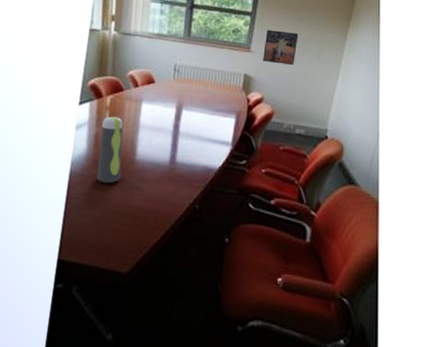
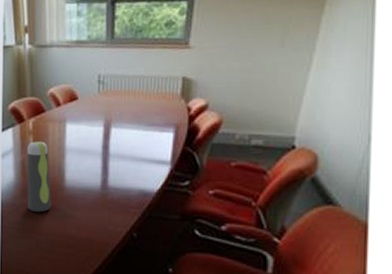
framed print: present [263,30,299,65] -> none [206,14,253,59]

